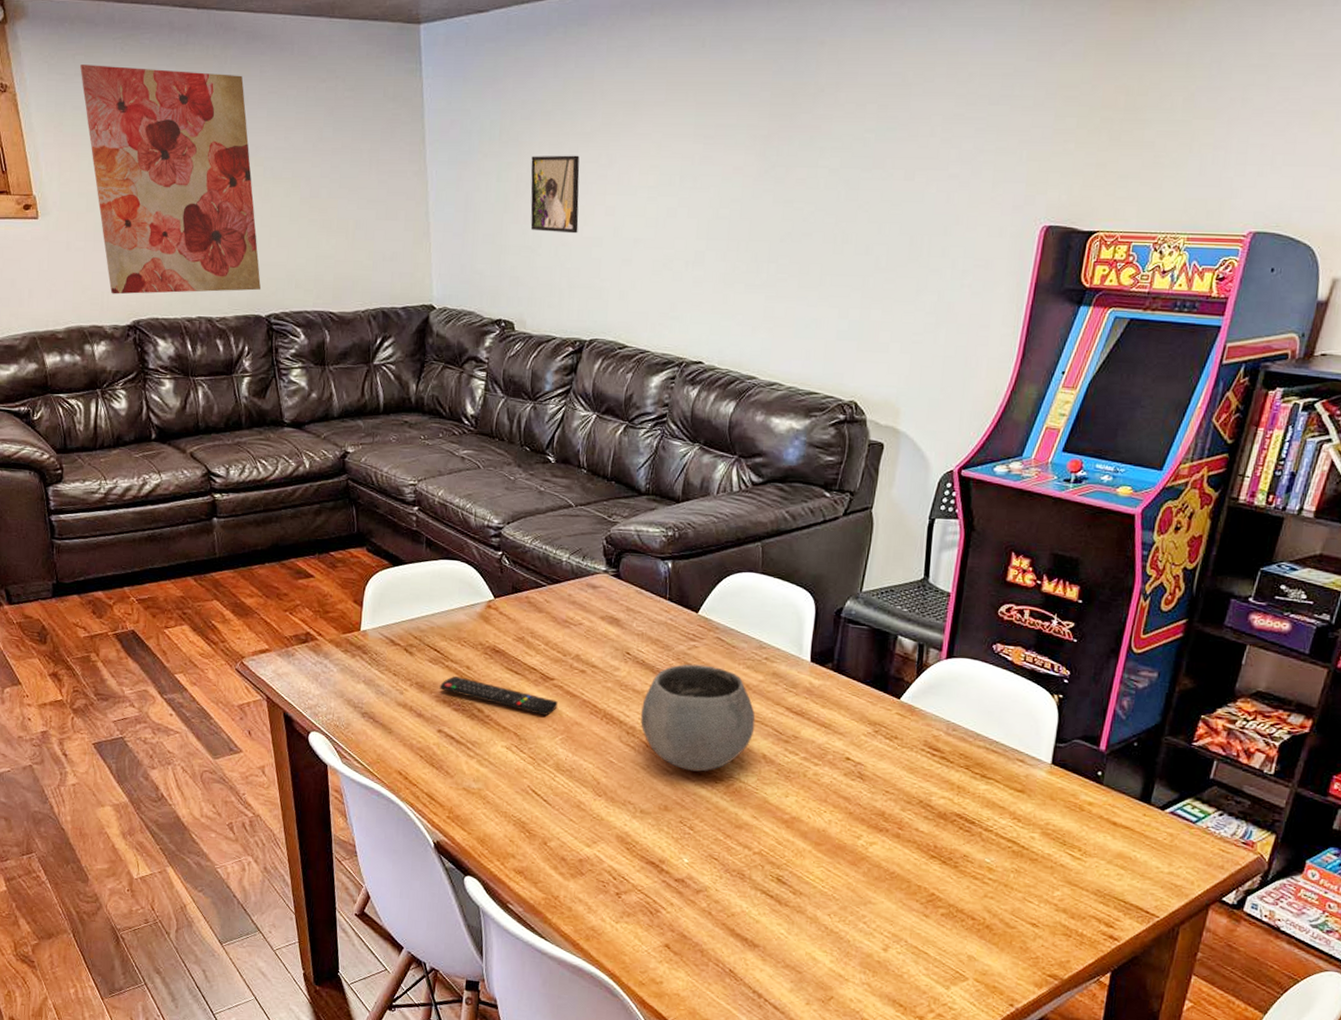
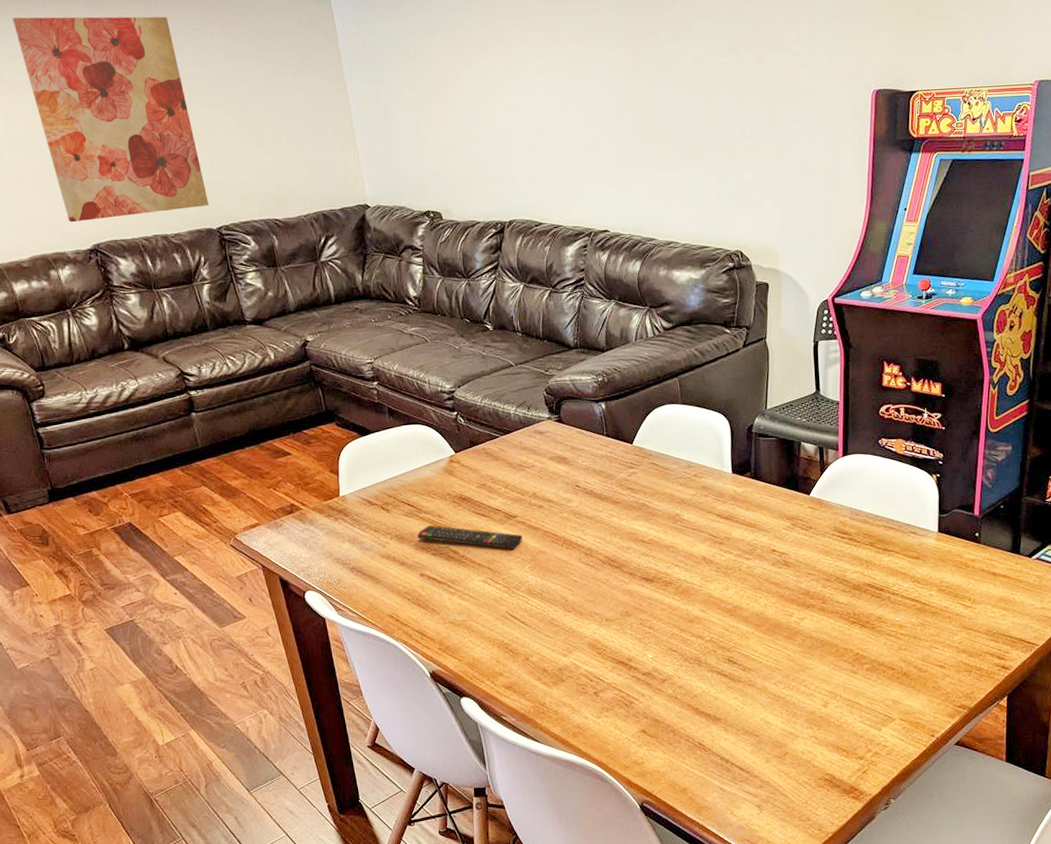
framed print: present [530,155,580,234] -> none [438,63,487,132]
bowl: present [640,664,756,772] -> none [595,487,693,579]

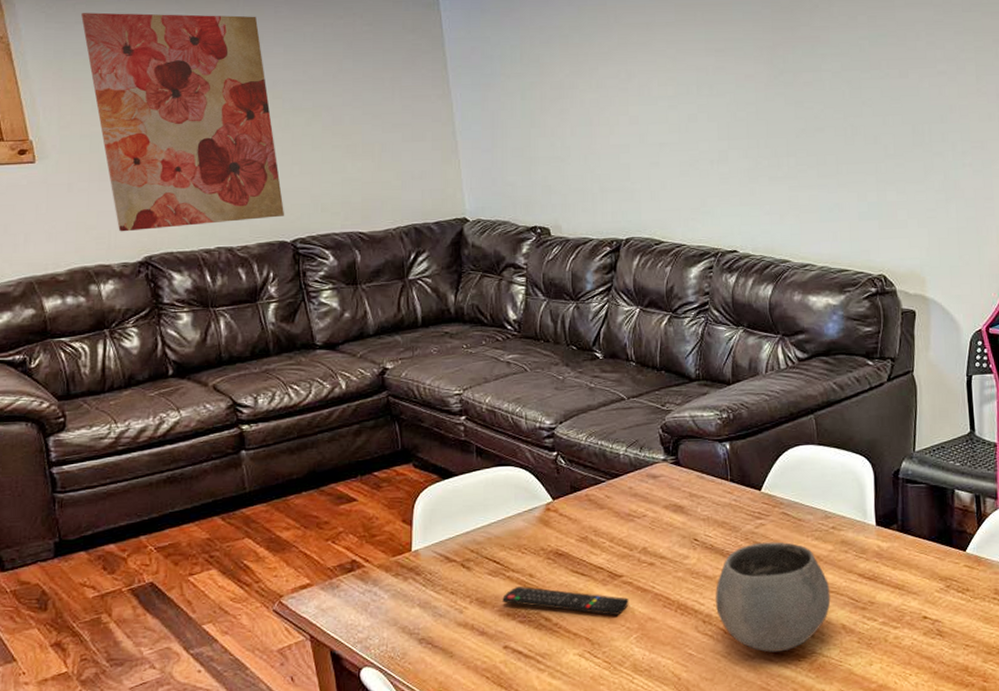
bowl: none [595,487,693,579] -> present [715,541,831,652]

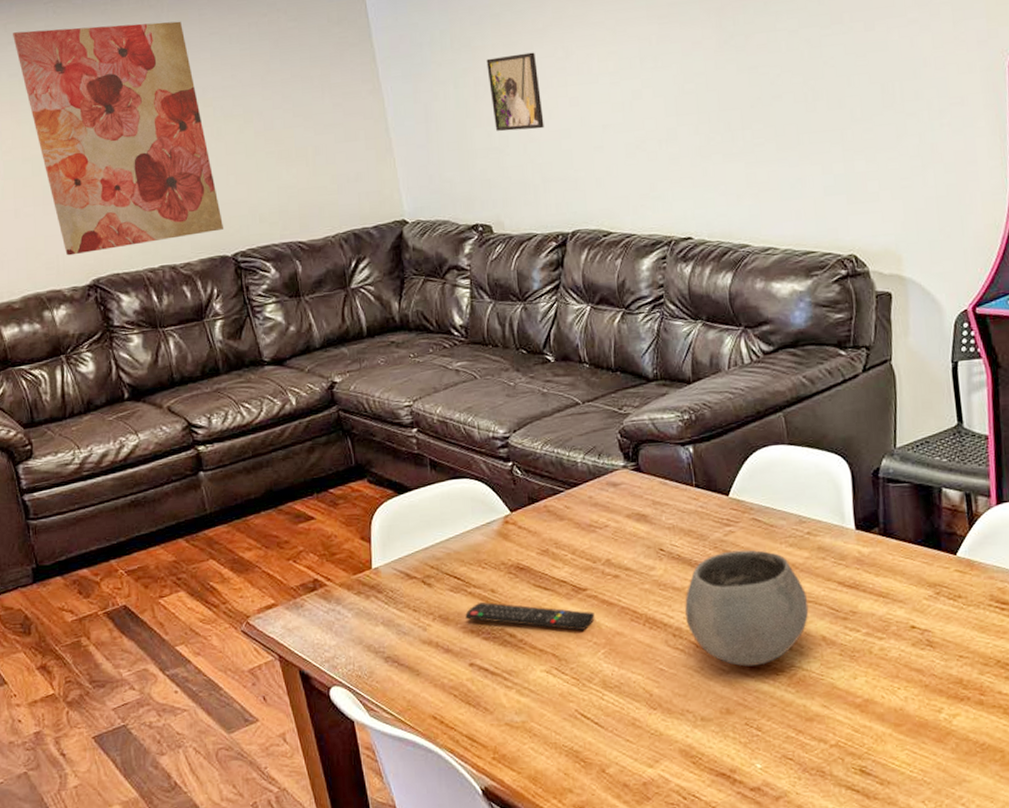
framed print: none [553,72,605,143] -> present [486,52,544,131]

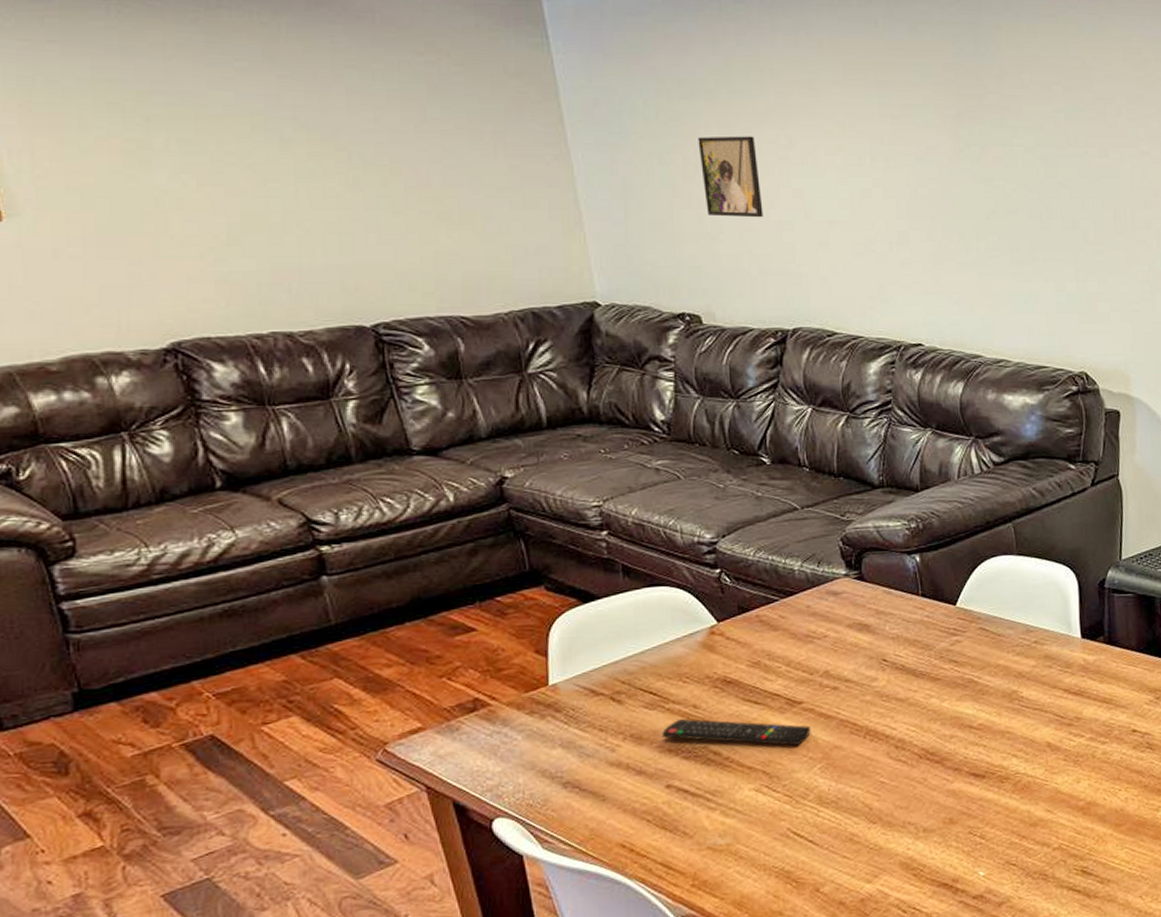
wall art: present [13,21,224,256] -> none [54,29,361,311]
bowl: present [684,549,809,667] -> none [907,659,1035,776]

